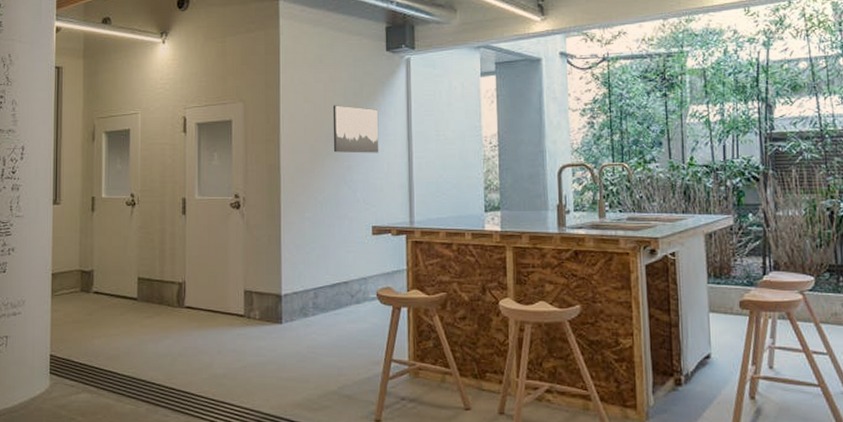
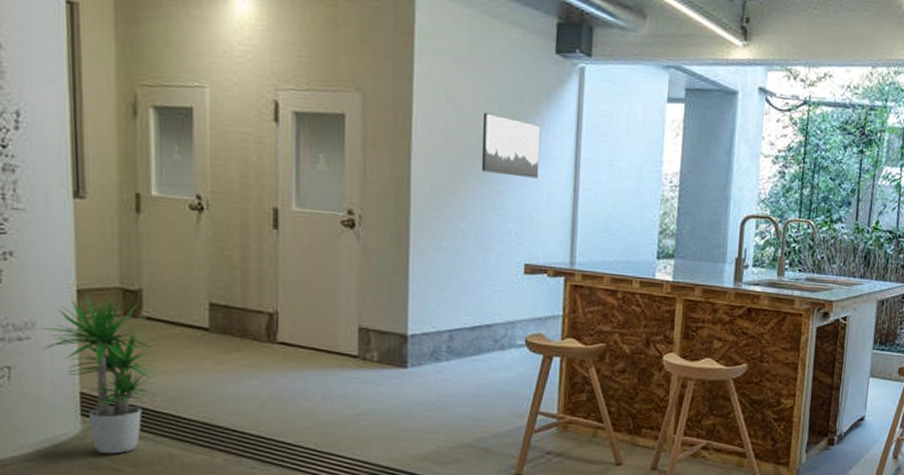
potted plant: none [28,277,106,406] -> present [41,296,164,454]

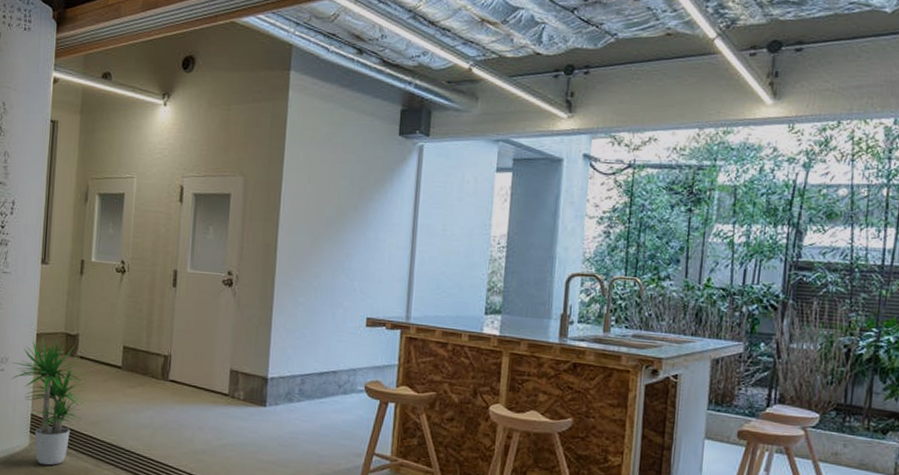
wall art: present [481,113,541,179] -> none [334,188,384,243]

